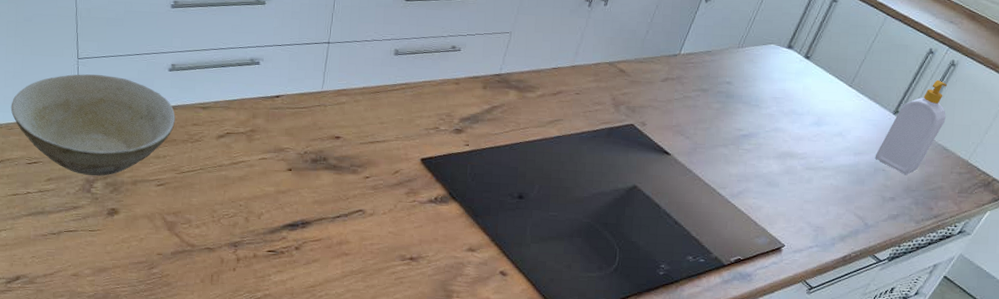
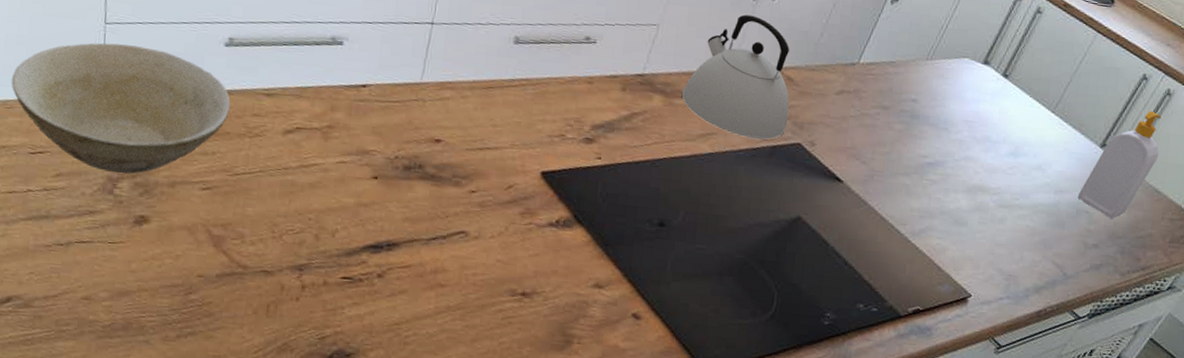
kettle: none [532,19,623,123] -> present [681,14,790,140]

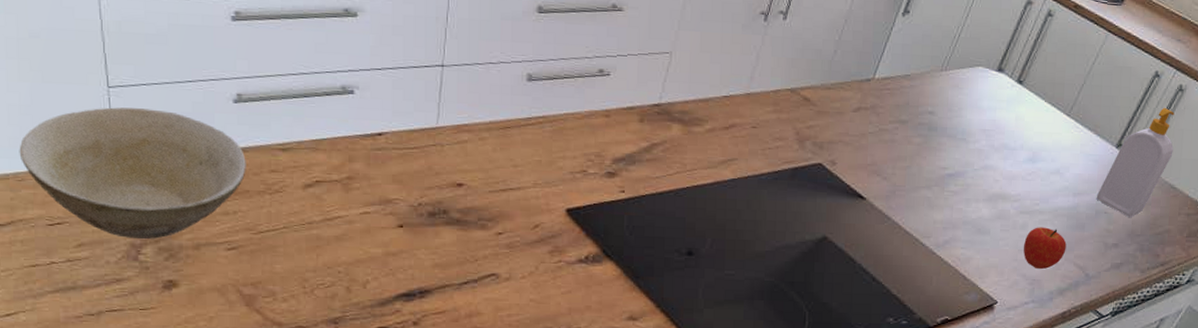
kettle: present [681,14,790,140] -> none [699,36,808,163]
fruit: none [1001,222,1045,265] -> present [1024,227,1067,269]

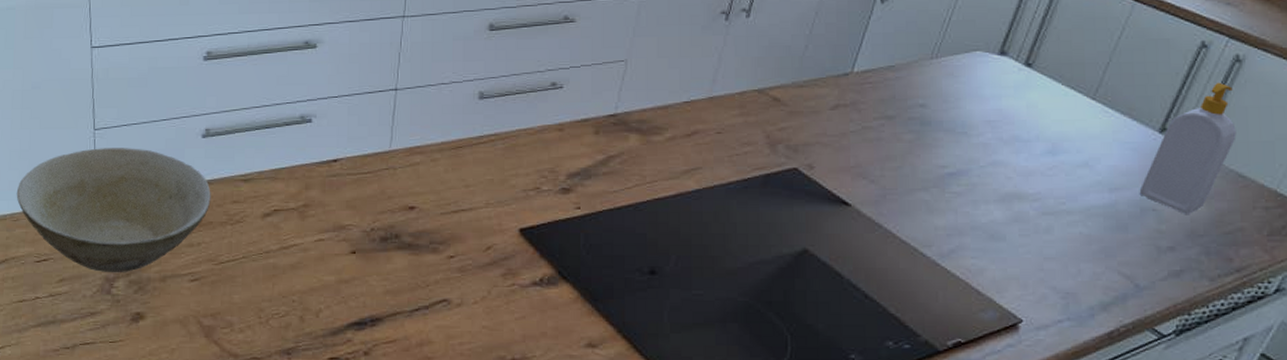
fruit: present [1024,227,1067,269] -> none [1051,230,1106,279]

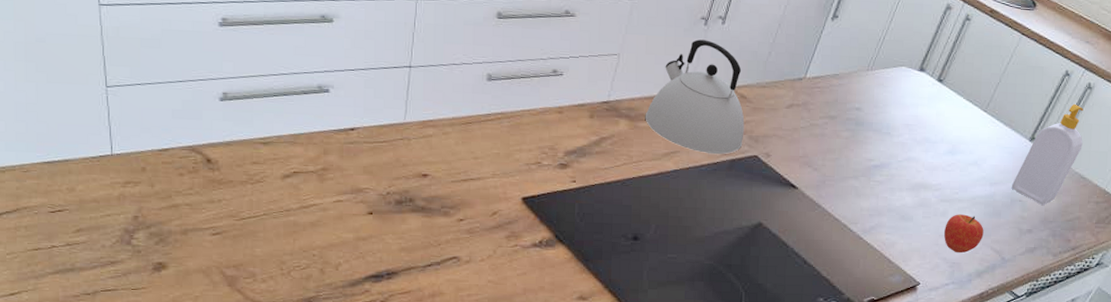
bowl: present [16,148,211,273] -> none [25,105,230,226]
kettle: none [659,37,780,169] -> present [645,39,745,155]
fruit: none [1051,230,1106,279] -> present [944,214,984,253]

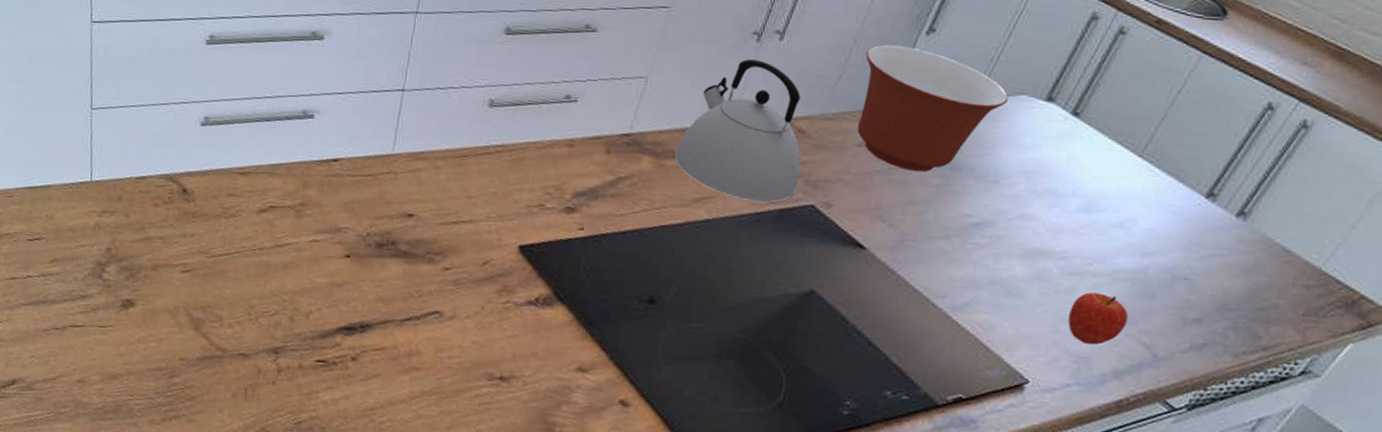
mixing bowl: none [786,27,893,128] -> present [857,44,1009,173]
soap bottle: present [1011,103,1084,205] -> none [1173,148,1294,286]

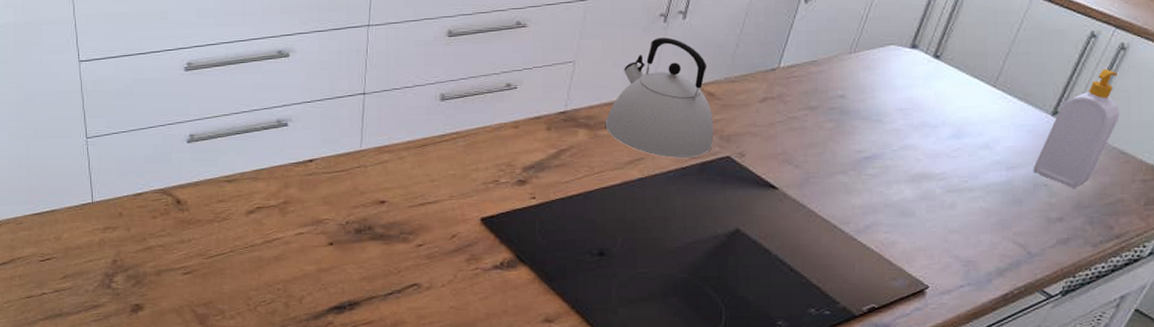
mixing bowl: present [857,44,1009,173] -> none [757,13,880,119]
fruit: present [1068,292,1128,345] -> none [954,205,1003,249]
soap bottle: none [1173,148,1294,286] -> present [1033,68,1120,188]

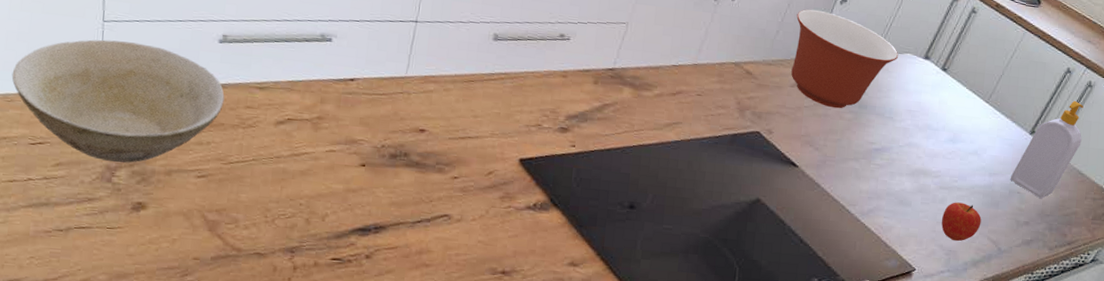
bowl: none [18,154,198,269] -> present [11,39,225,163]
kettle: present [605,37,714,159] -> none [649,14,749,129]
mixing bowl: none [757,13,880,119] -> present [791,9,899,109]
fruit: none [954,205,1003,249] -> present [941,202,982,241]

